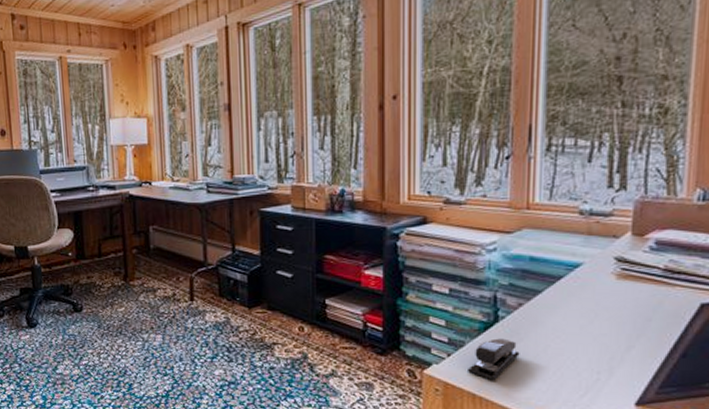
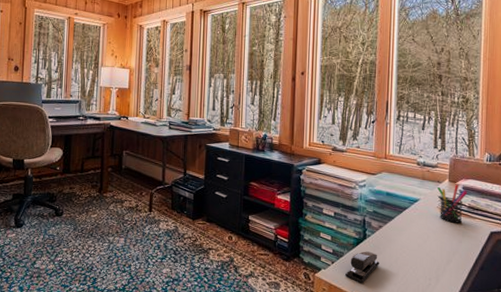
pen holder: none [612,238,664,294] -> present [437,184,468,223]

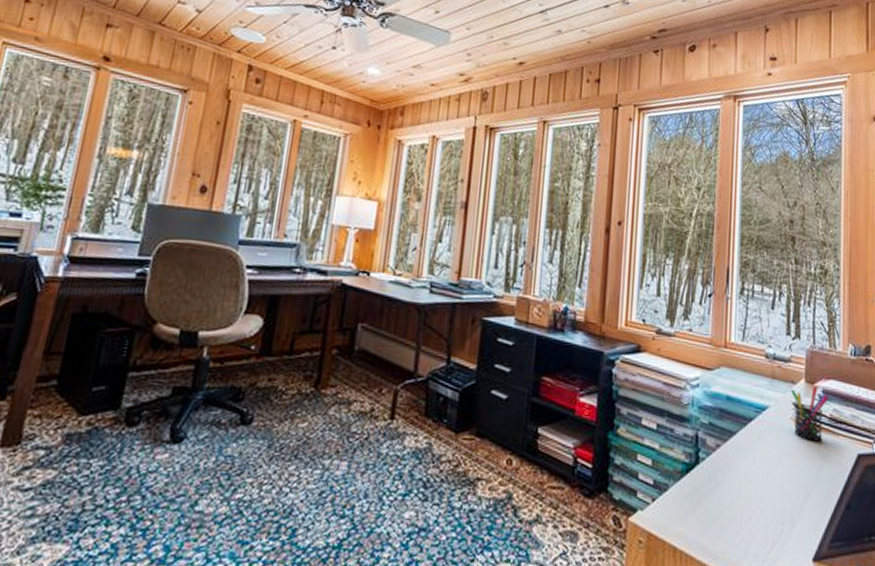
stapler: present [345,251,380,284] -> none [670,482,717,532]

